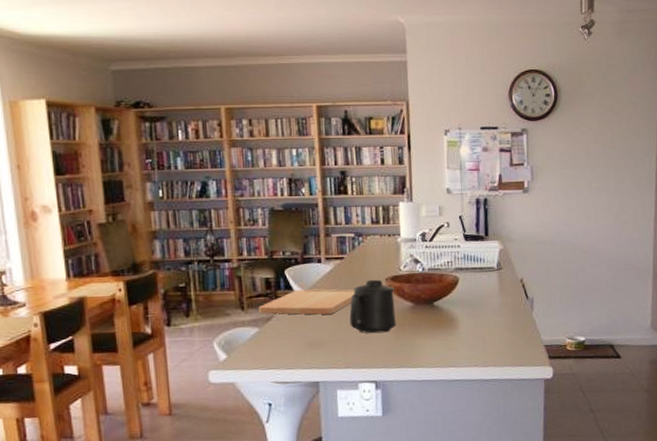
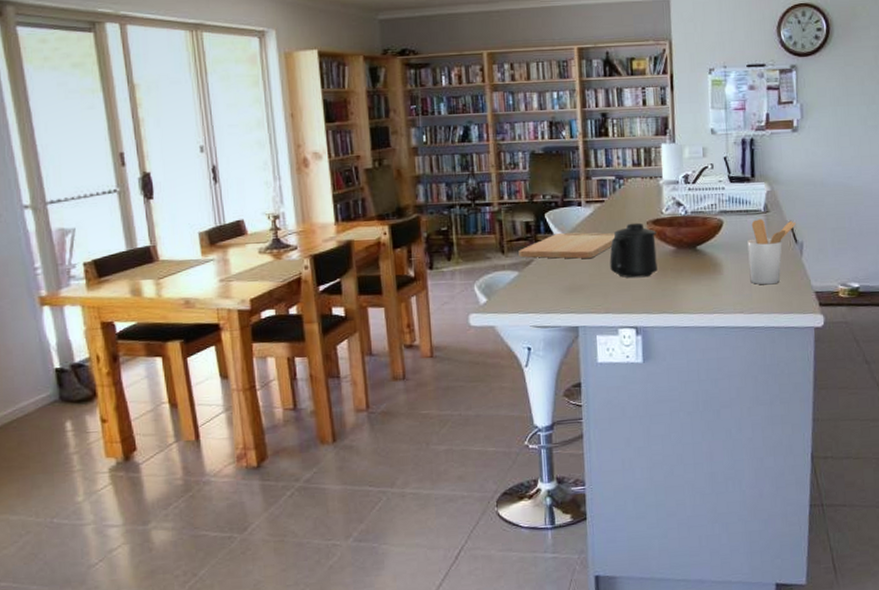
utensil holder: none [482,276,528,340] -> present [747,219,797,285]

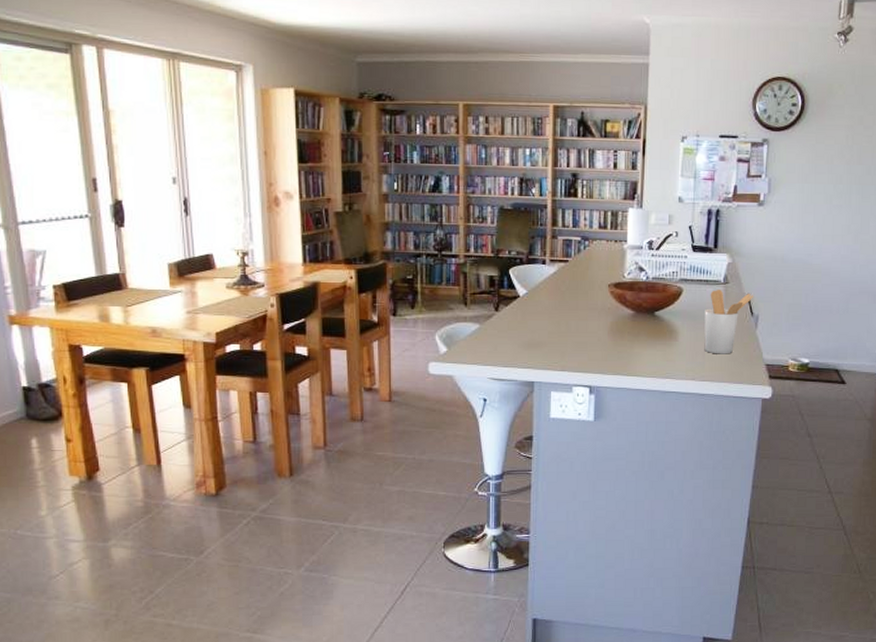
cutting board: present [518,232,616,259] -> none [481,289,577,316]
mug: present [609,222,658,278] -> none [569,284,617,339]

